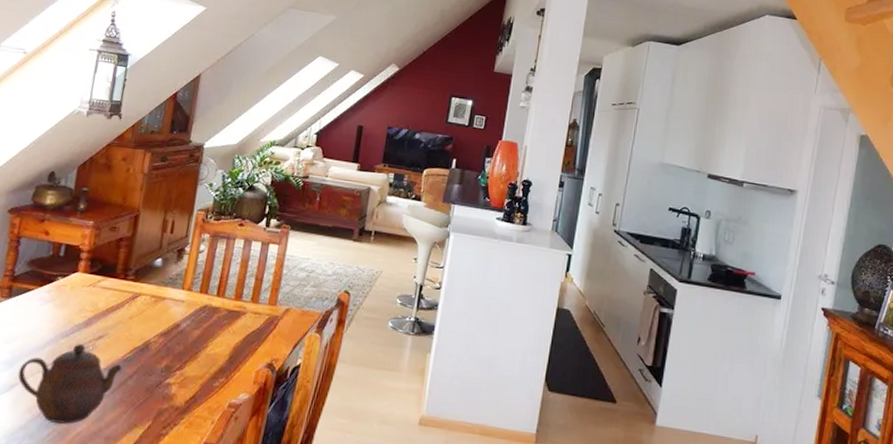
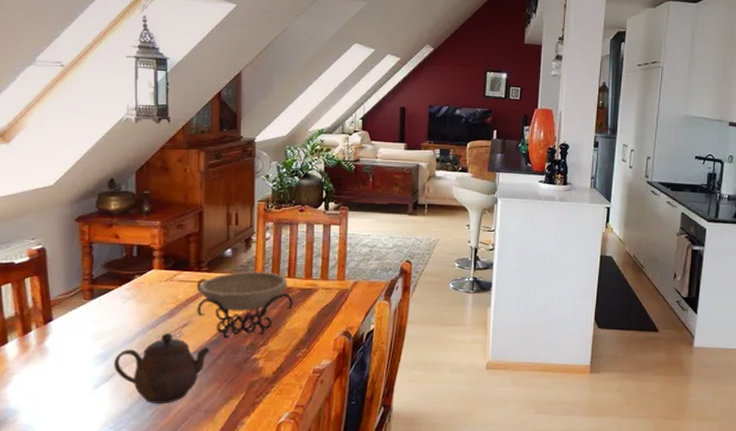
decorative bowl: none [115,284,219,357] -> present [196,271,293,338]

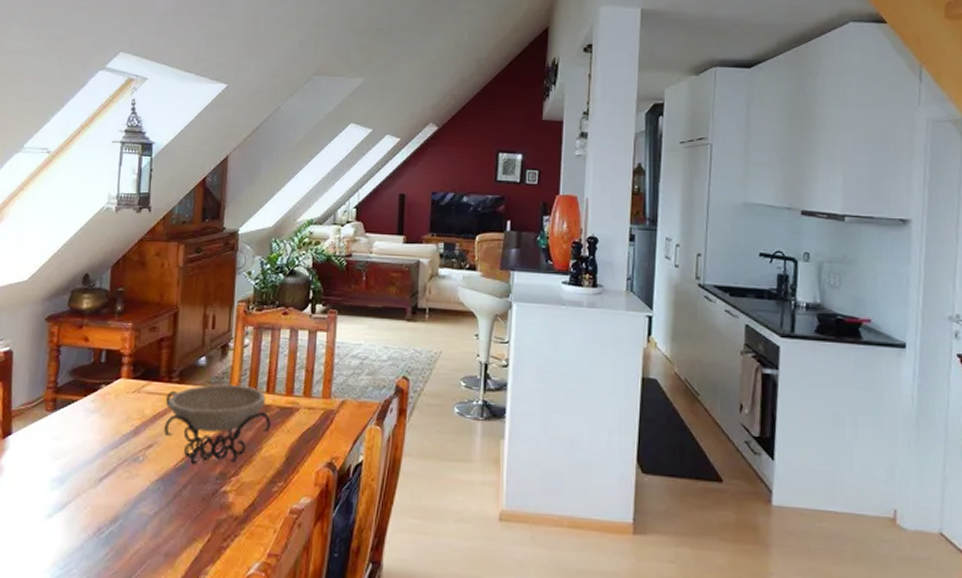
teapot: present [113,333,210,404] -> none [69,455,175,542]

